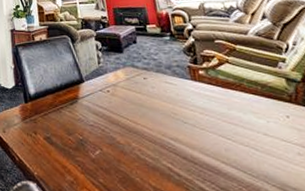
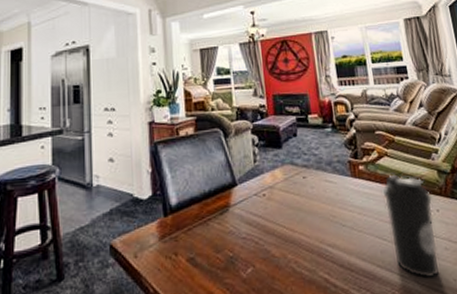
water bottle: none [224,80,291,181] -> present [382,174,439,279]

